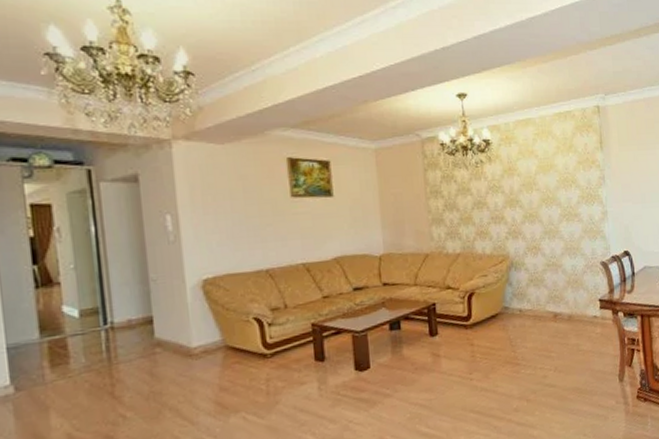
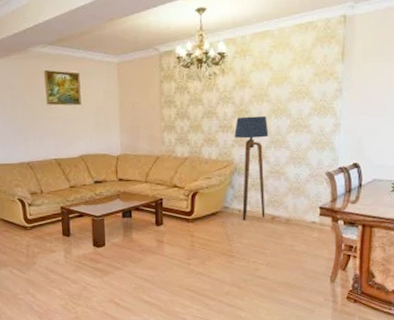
floor lamp: none [507,205,547,321] -> present [234,115,269,220]

